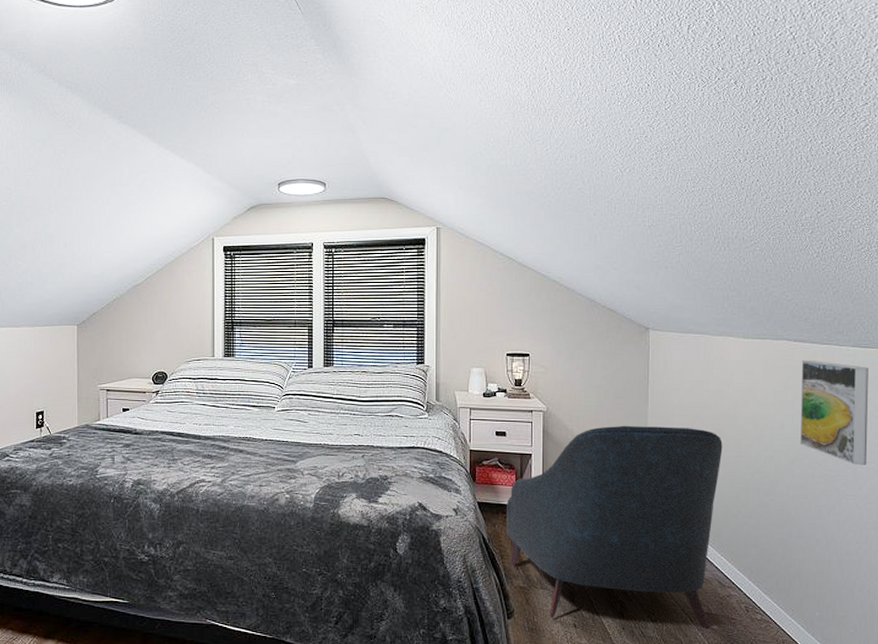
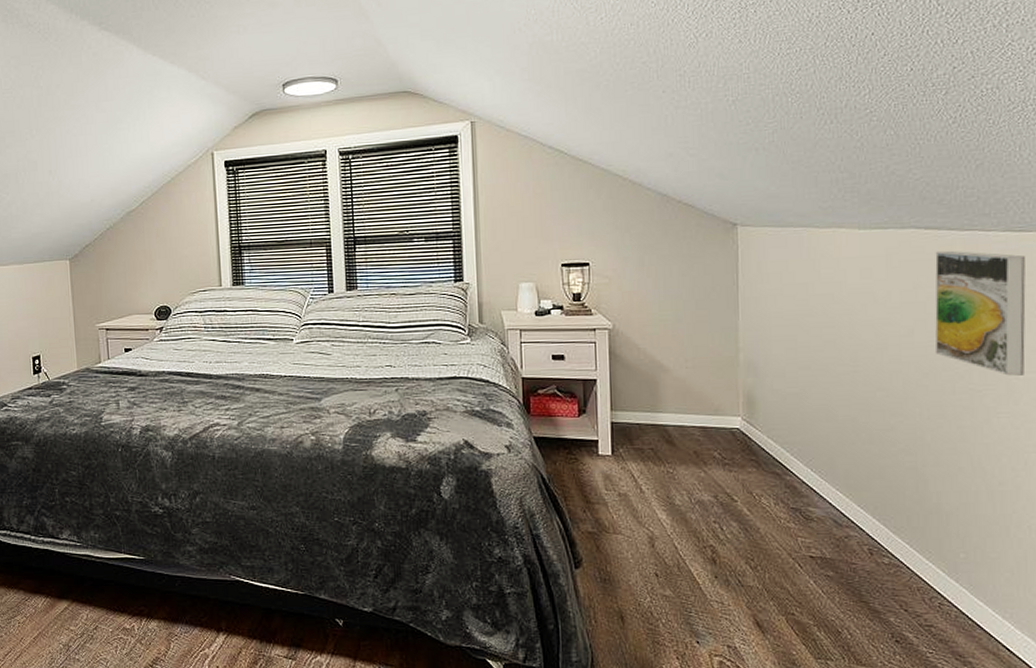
armchair: present [506,425,723,629] -> none [568,340,835,576]

